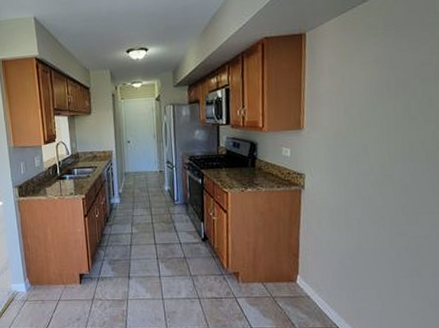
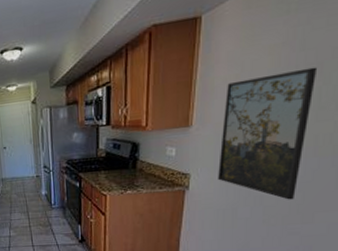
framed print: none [329,83,405,202] -> present [218,67,318,200]

